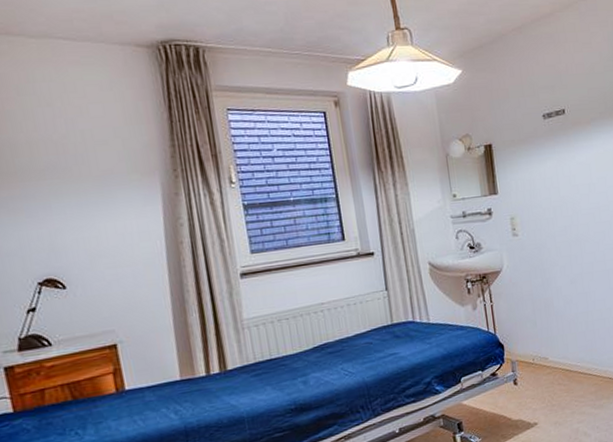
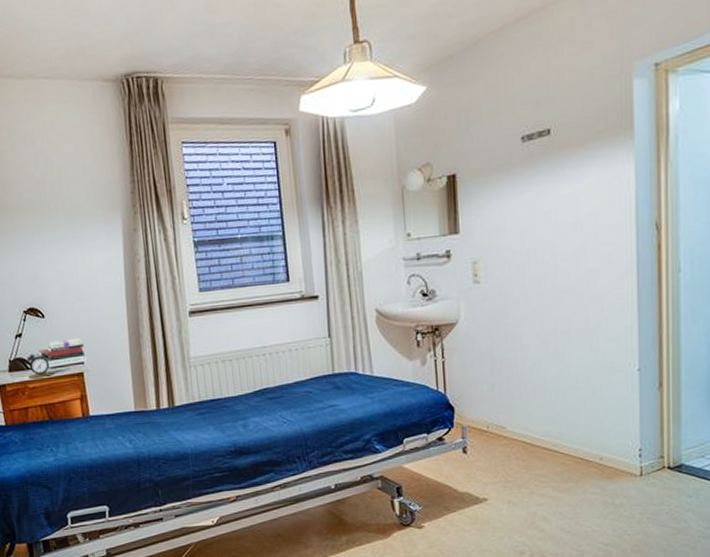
alarm clock: none [42,325,78,357] -> present [27,351,53,379]
books: none [58,307,122,343] -> present [38,337,88,368]

